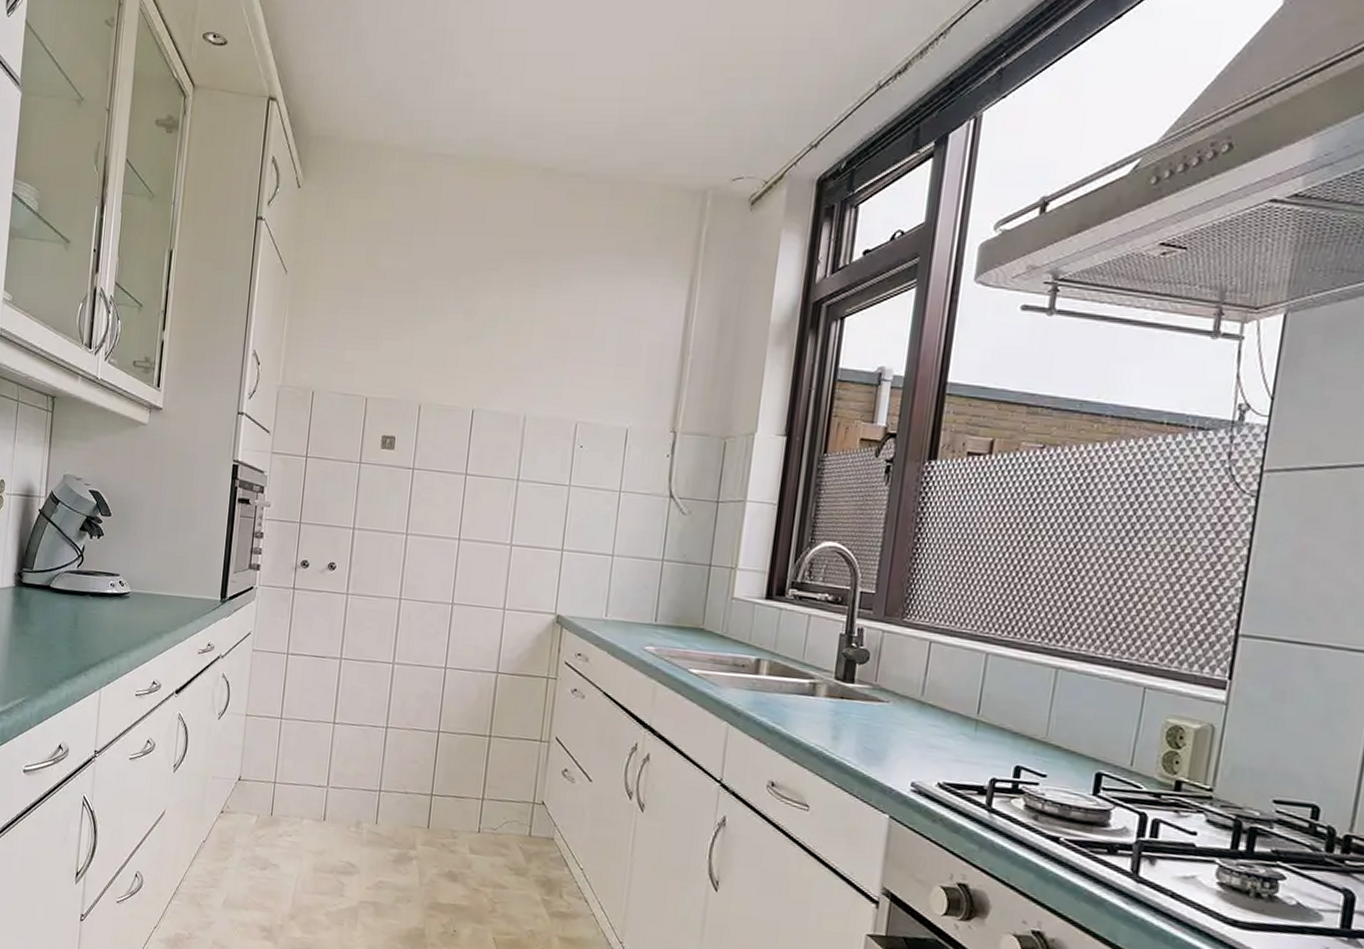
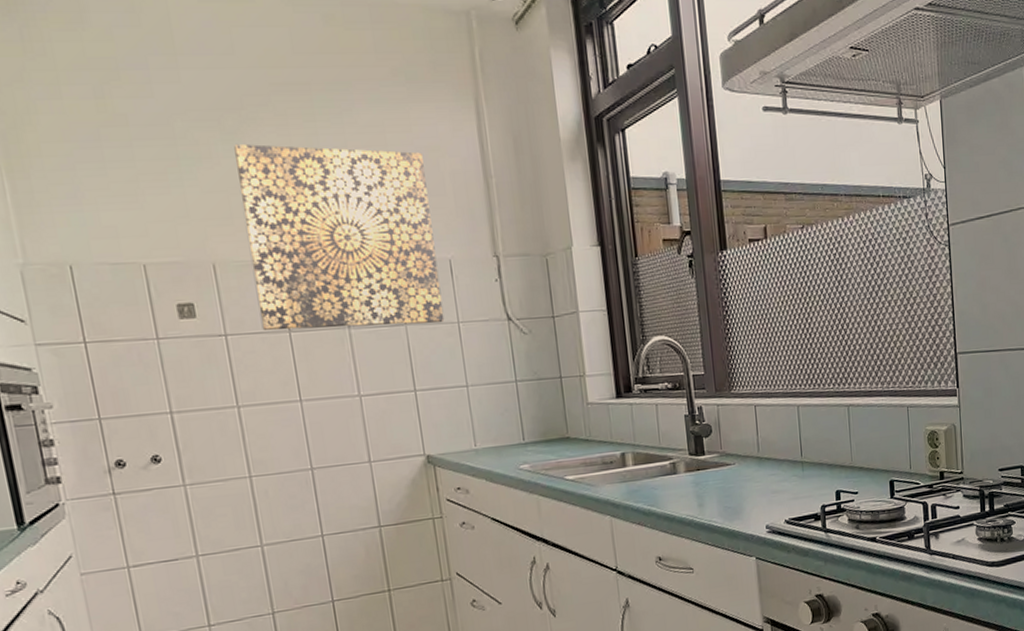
wall art: none [444,301,626,489] -> present [234,143,445,331]

